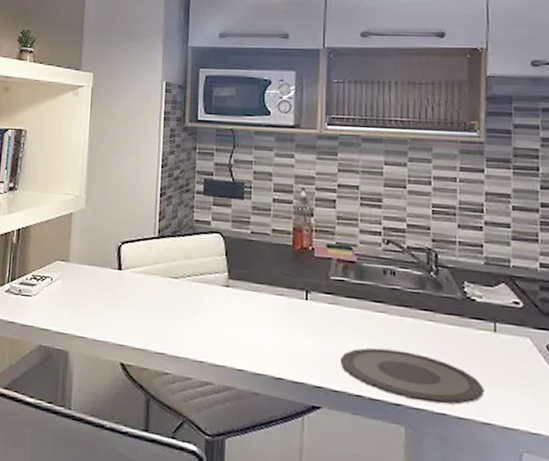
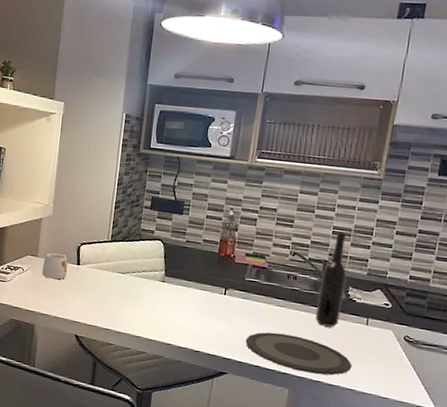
mug: none [76,256,107,290] -> present [42,253,68,280]
bottle: none [426,210,459,338] -> present [315,231,347,328]

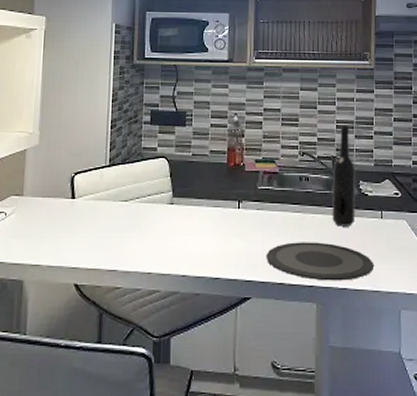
mug: present [42,253,68,280] -> none [30,188,61,220]

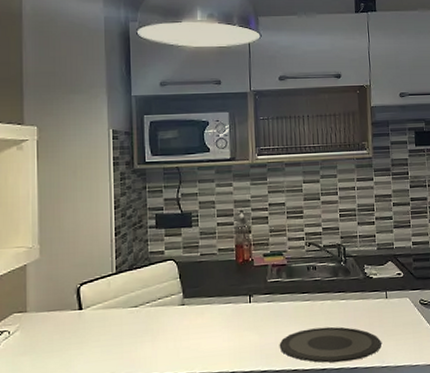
bottle: present [332,125,356,227] -> none [338,213,362,310]

